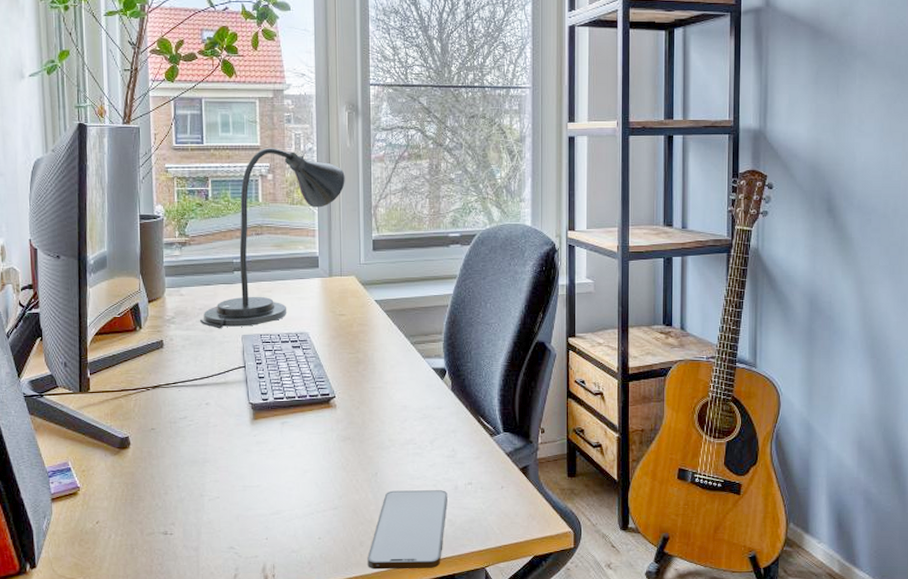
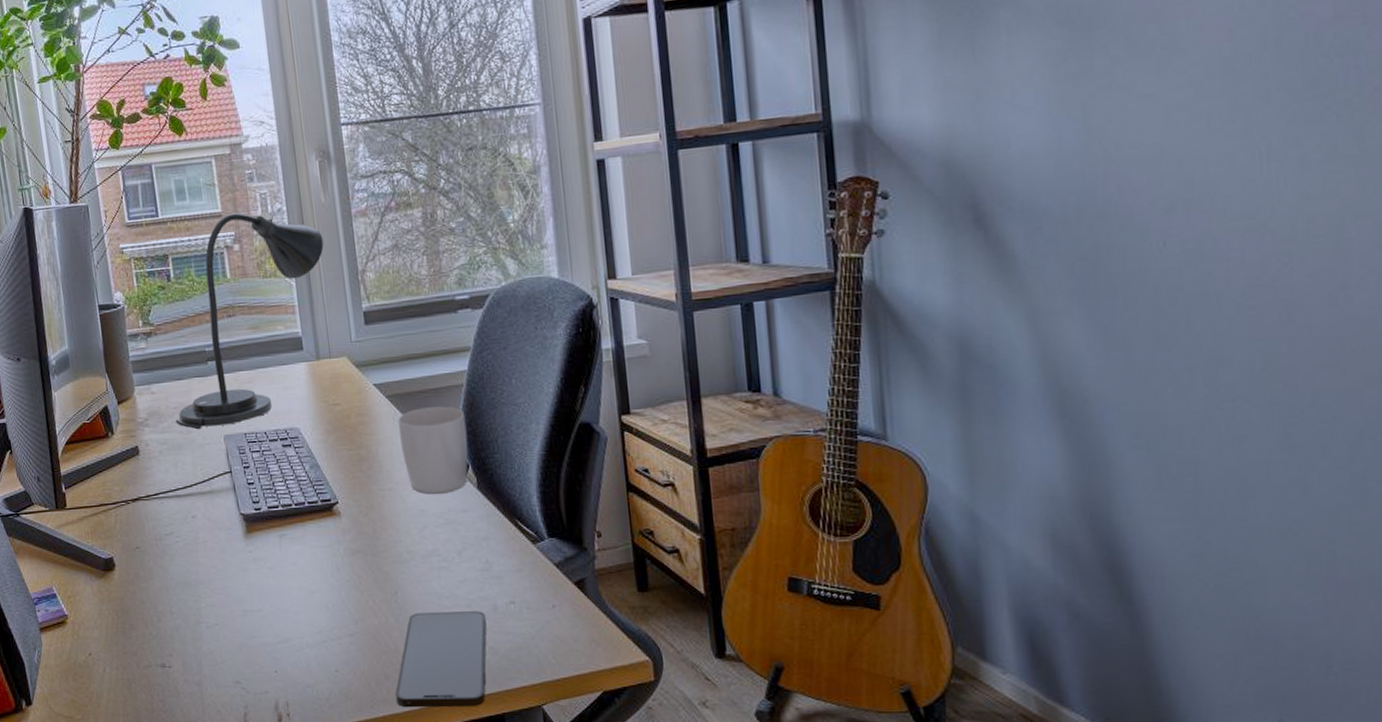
mug: none [393,322,448,393] -> present [398,406,469,494]

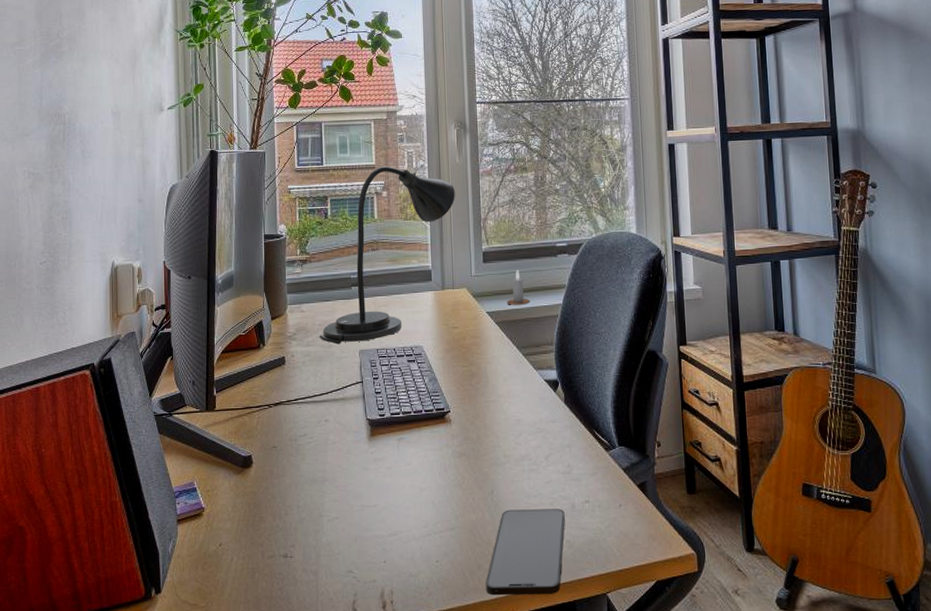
candle: none [397,331,426,376] -> present [506,269,530,306]
mug: present [398,406,469,494] -> none [504,333,559,406]

